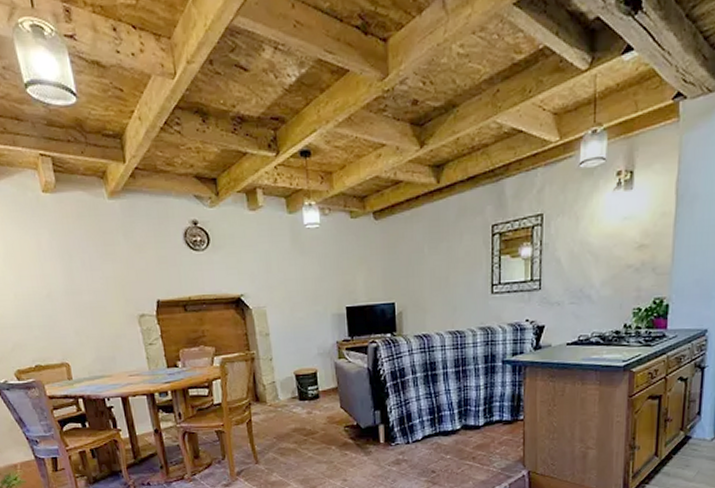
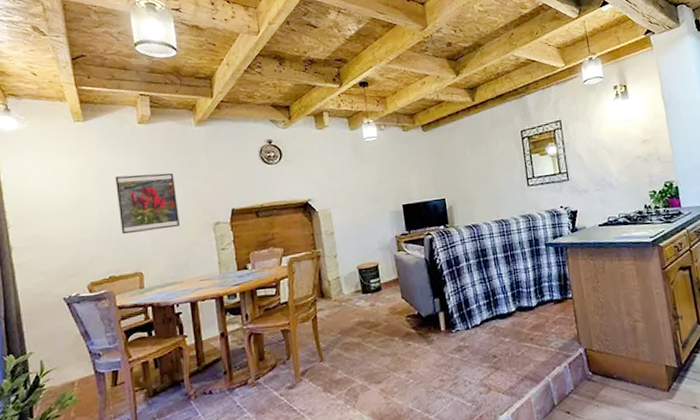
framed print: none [25,254,103,322] -> present [115,173,181,235]

